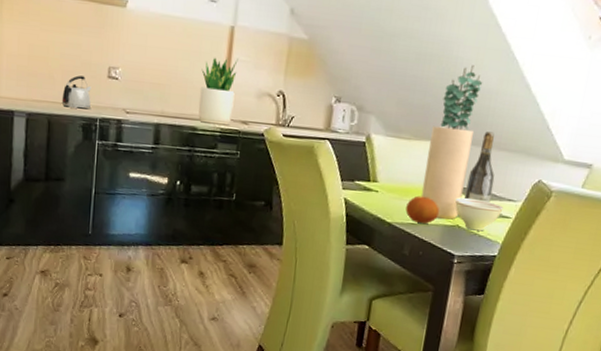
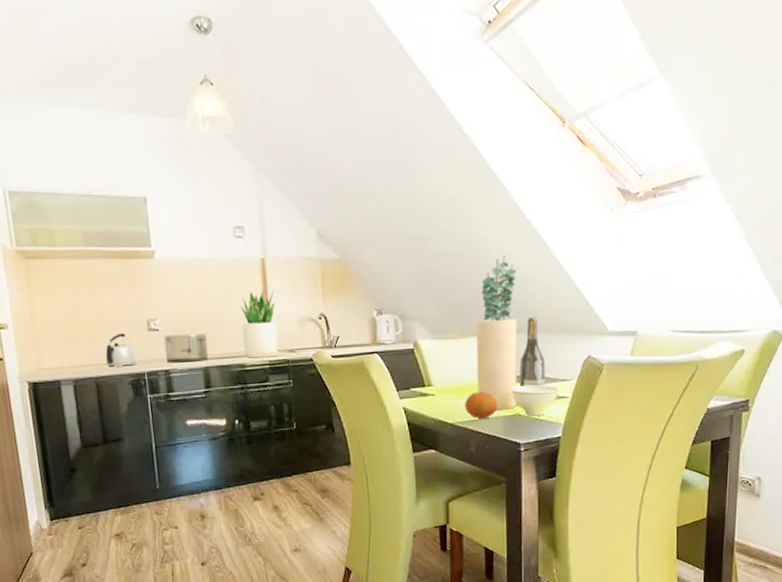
toaster: none [120,85,164,117] -> present [163,332,209,363]

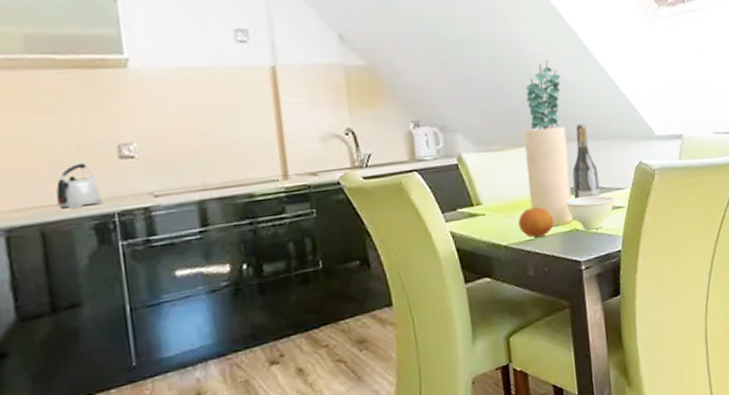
toaster: present [163,332,209,363] -> none [140,157,205,197]
planter: present [239,289,278,358] -> none [245,101,296,186]

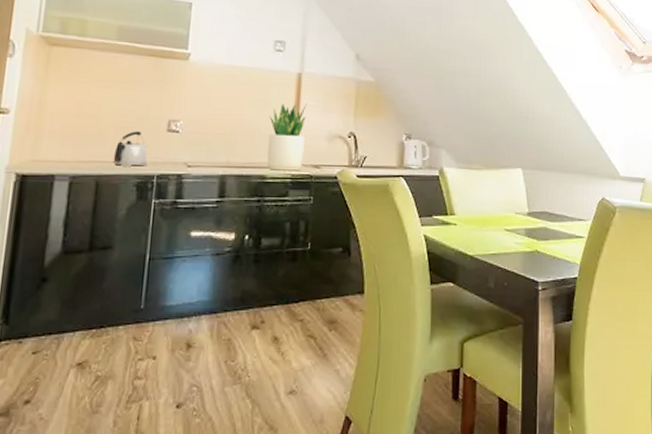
planter: none [245,101,296,186] -> present [267,103,307,171]
fruit: present [518,206,554,238] -> none [485,224,517,252]
vase: present [522,60,574,227] -> none [498,96,539,246]
bowl: present [565,195,615,231] -> none [530,222,576,254]
wine bottle: present [572,124,601,200] -> none [538,156,563,224]

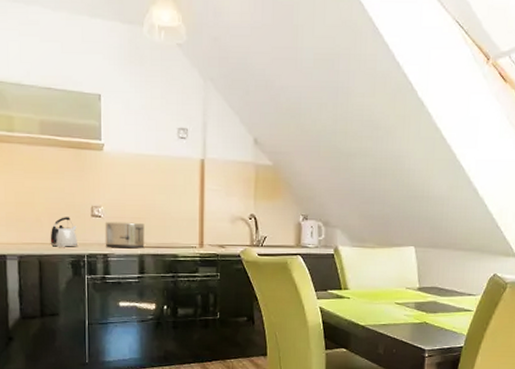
toaster: none [180,137,230,169] -> present [104,222,145,249]
planter: present [267,103,307,171] -> none [177,188,210,250]

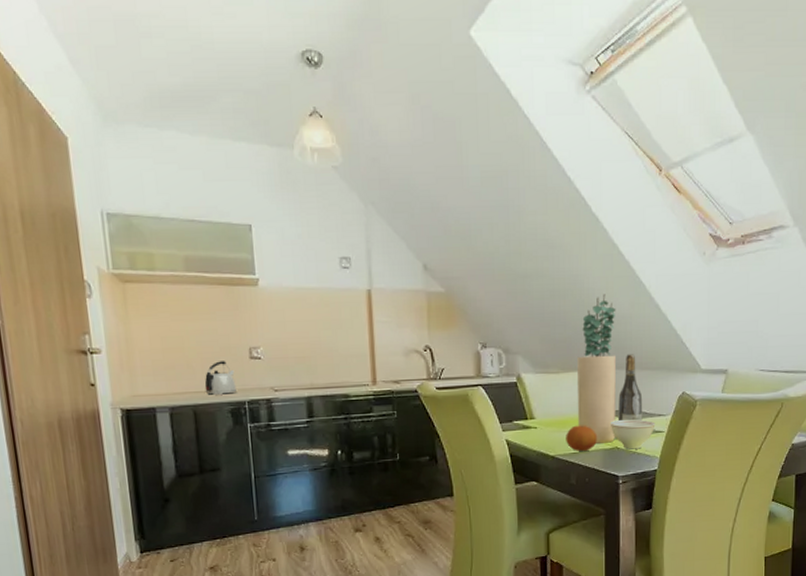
toaster: present [104,222,145,249] -> none [265,362,312,392]
fruit: none [377,298,407,323] -> present [566,425,597,451]
vase: none [389,175,435,318] -> present [576,294,617,444]
bowl: none [420,297,465,326] -> present [609,419,656,450]
wine bottle: none [428,234,454,299] -> present [617,354,643,422]

